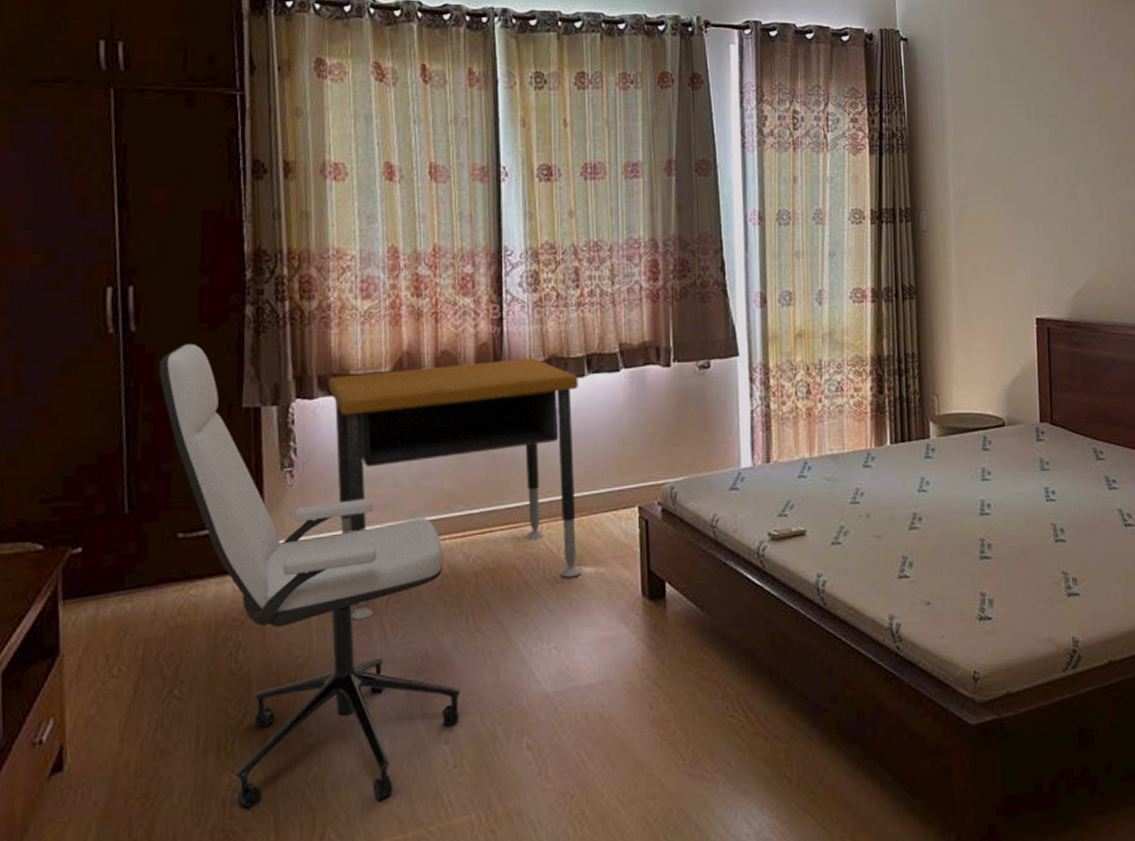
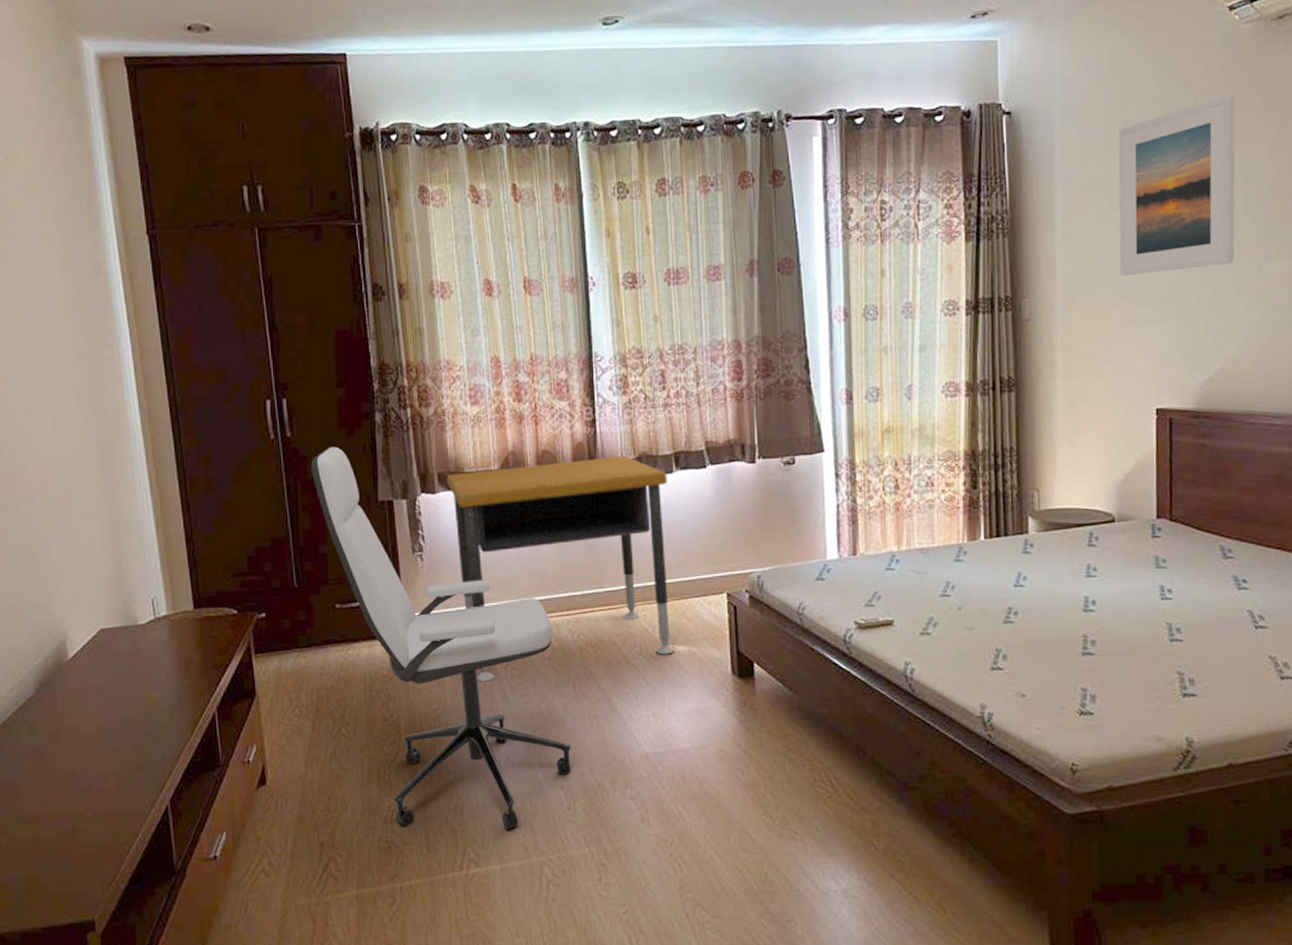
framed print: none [997,41,1094,195] -> present [1118,94,1235,276]

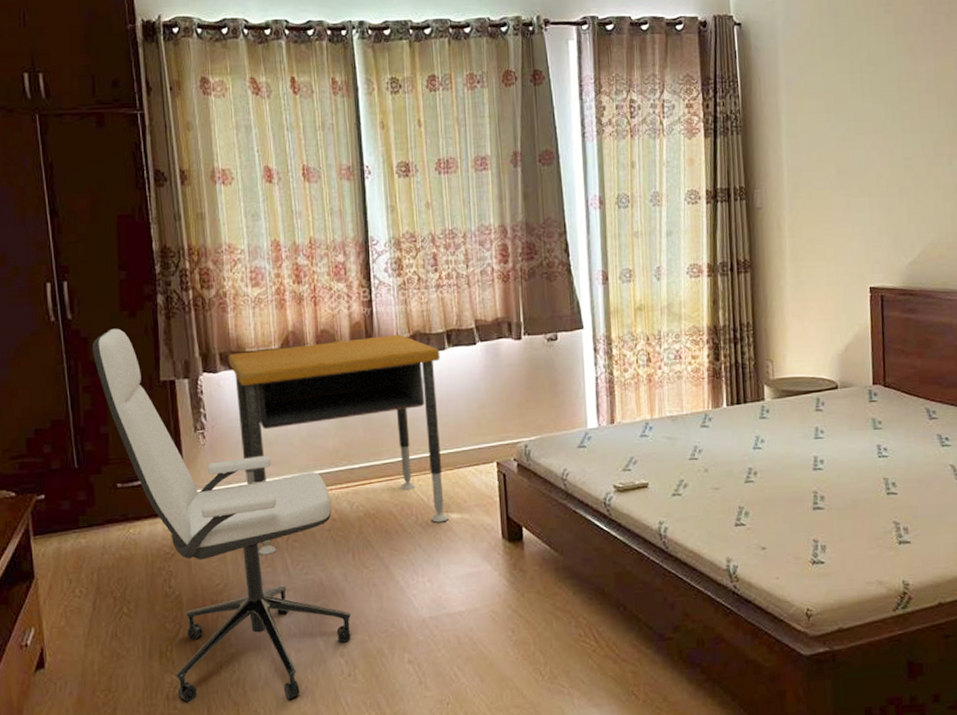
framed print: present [1118,94,1235,276] -> none [832,13,930,170]

